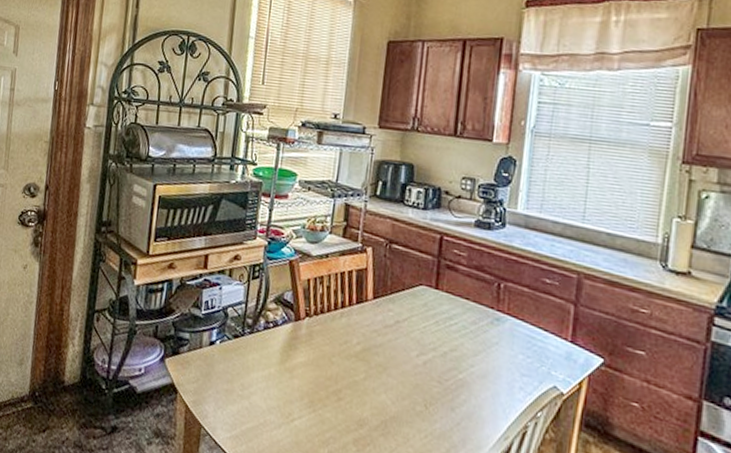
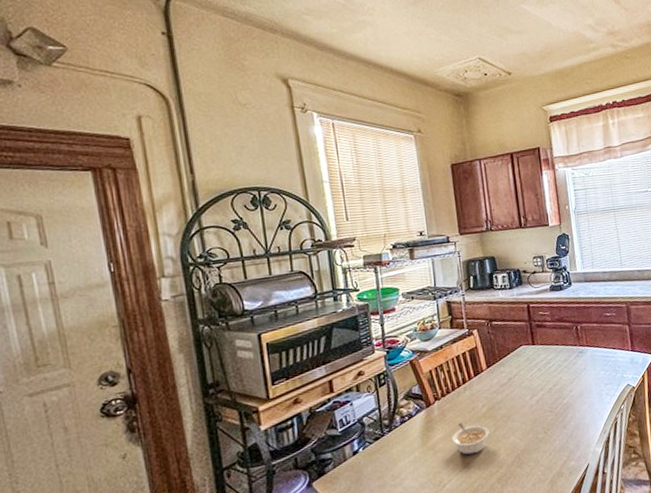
legume: none [313,353,358,398] -> present [452,422,490,455]

